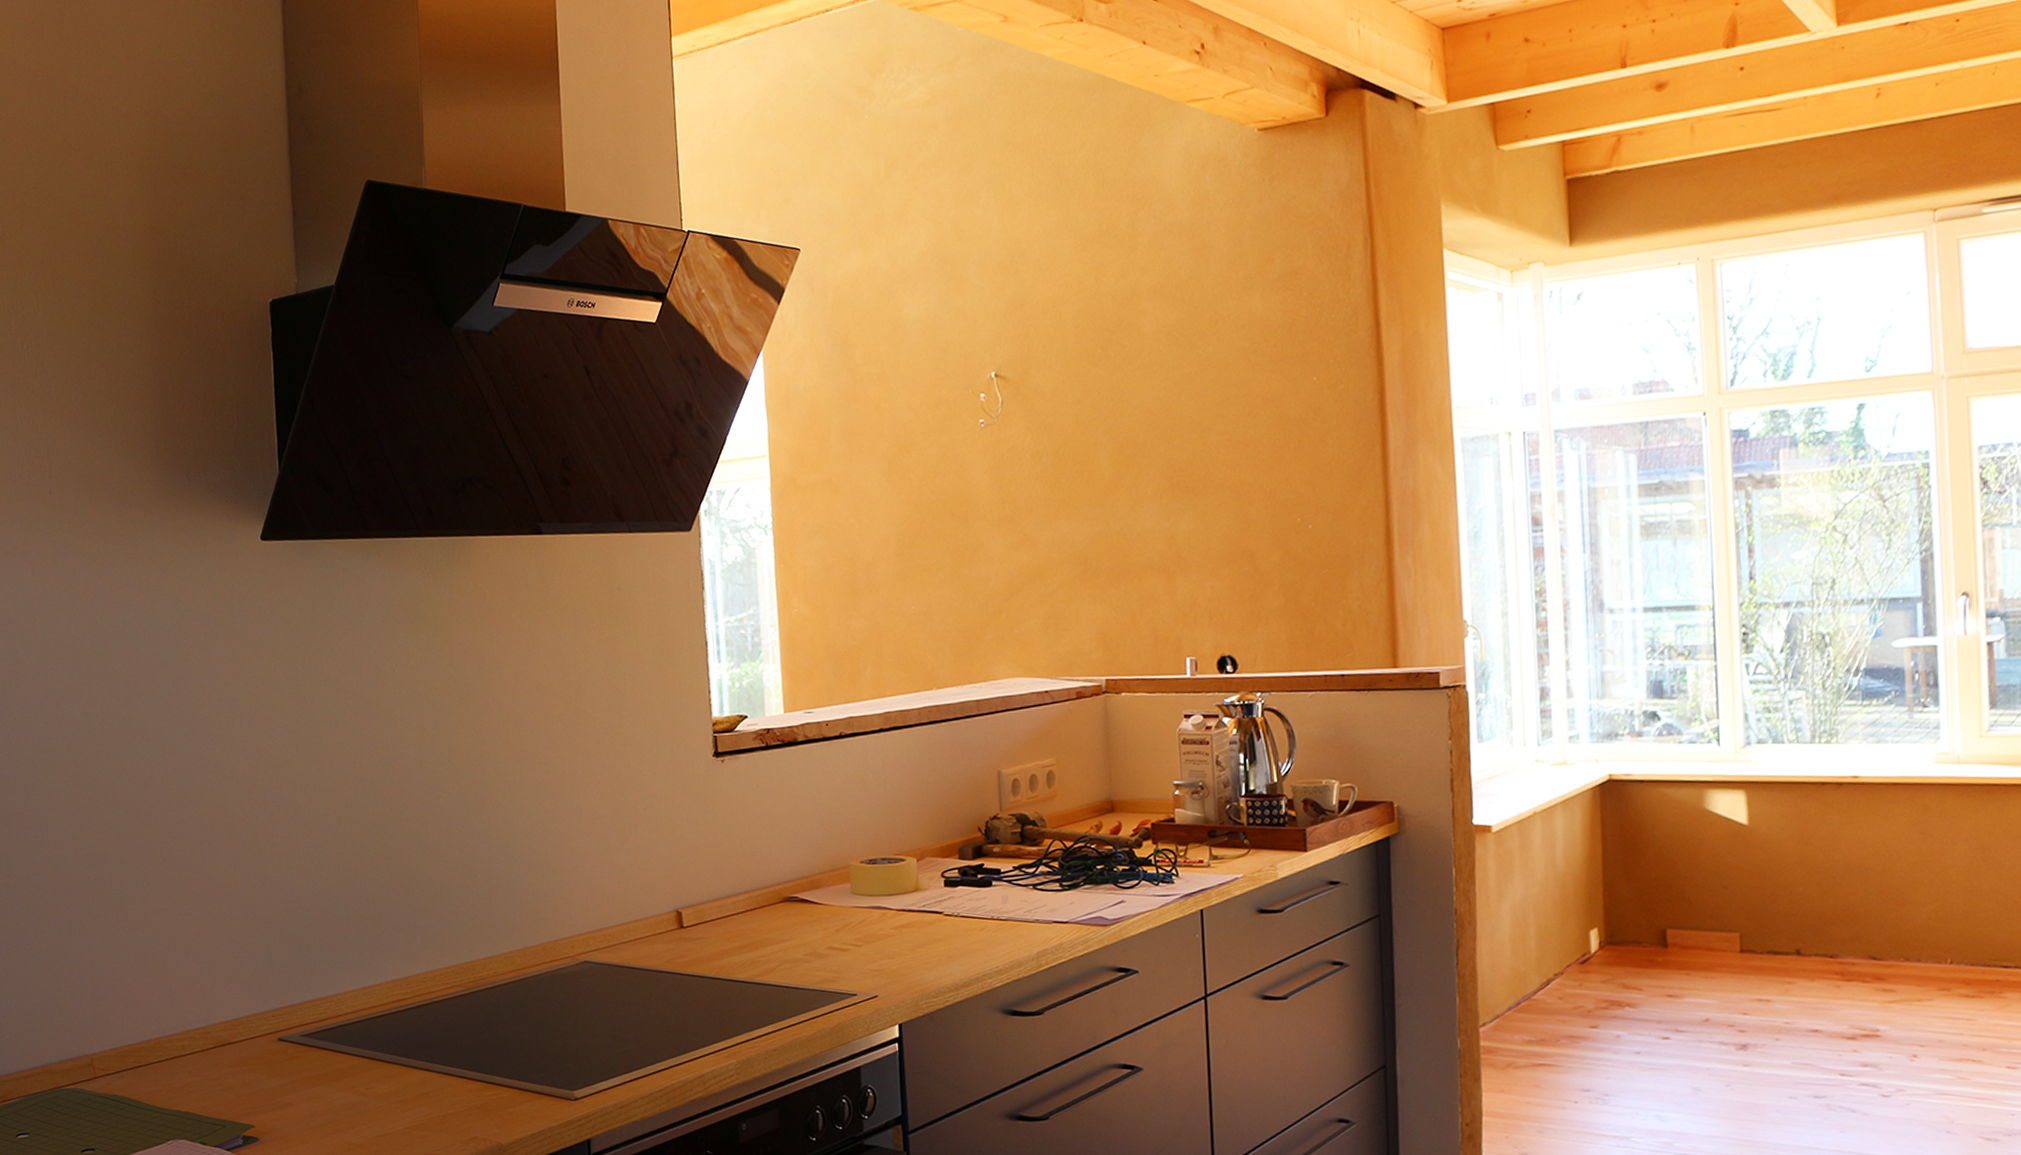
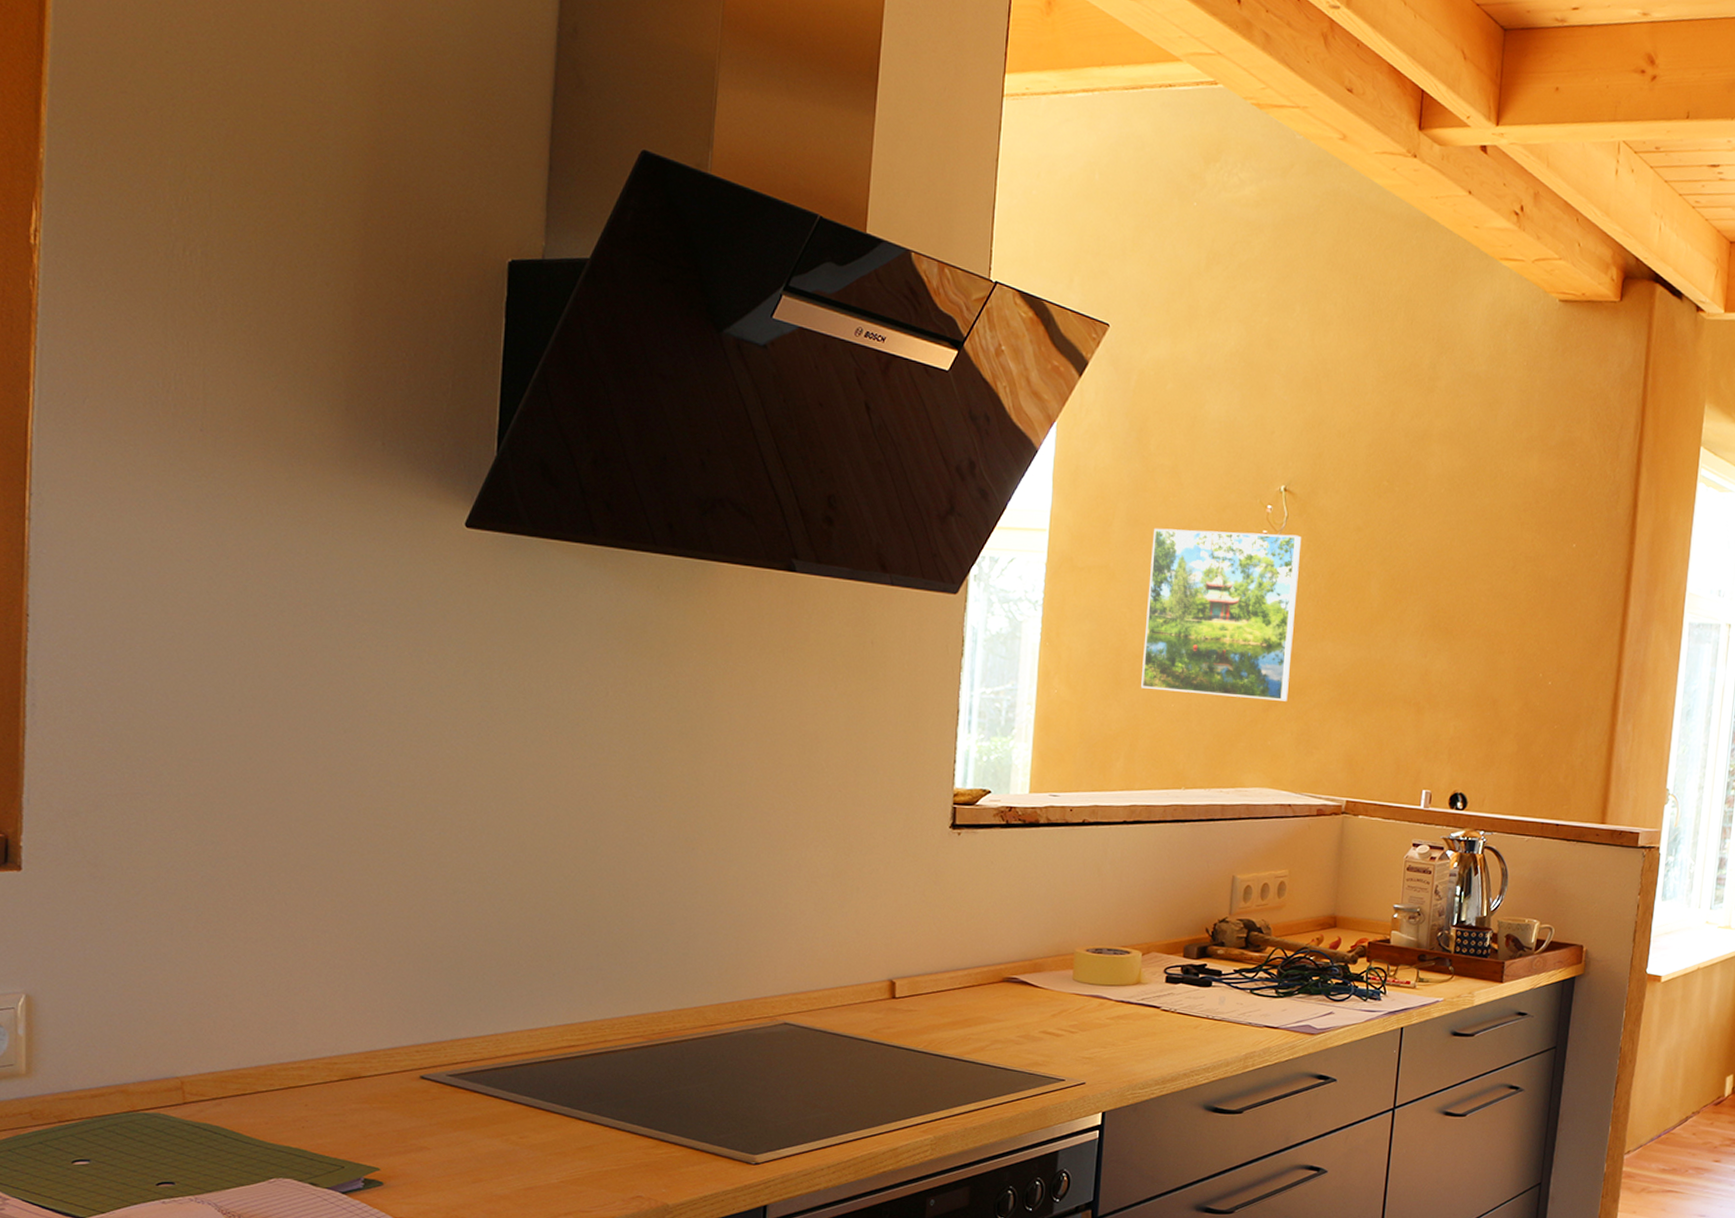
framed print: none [870,418,1029,595] -> present [1141,528,1302,701]

